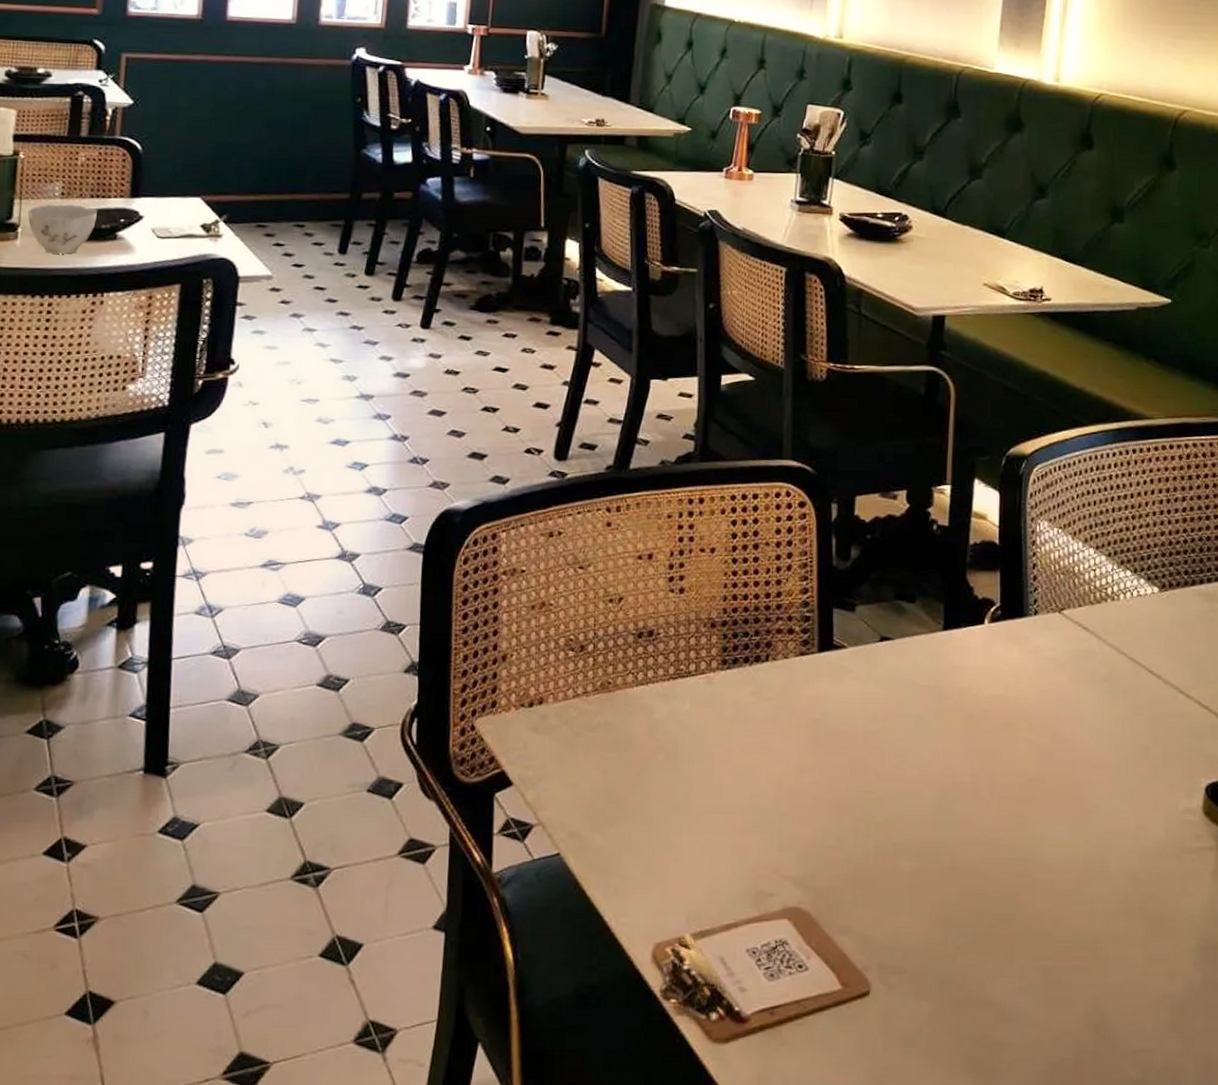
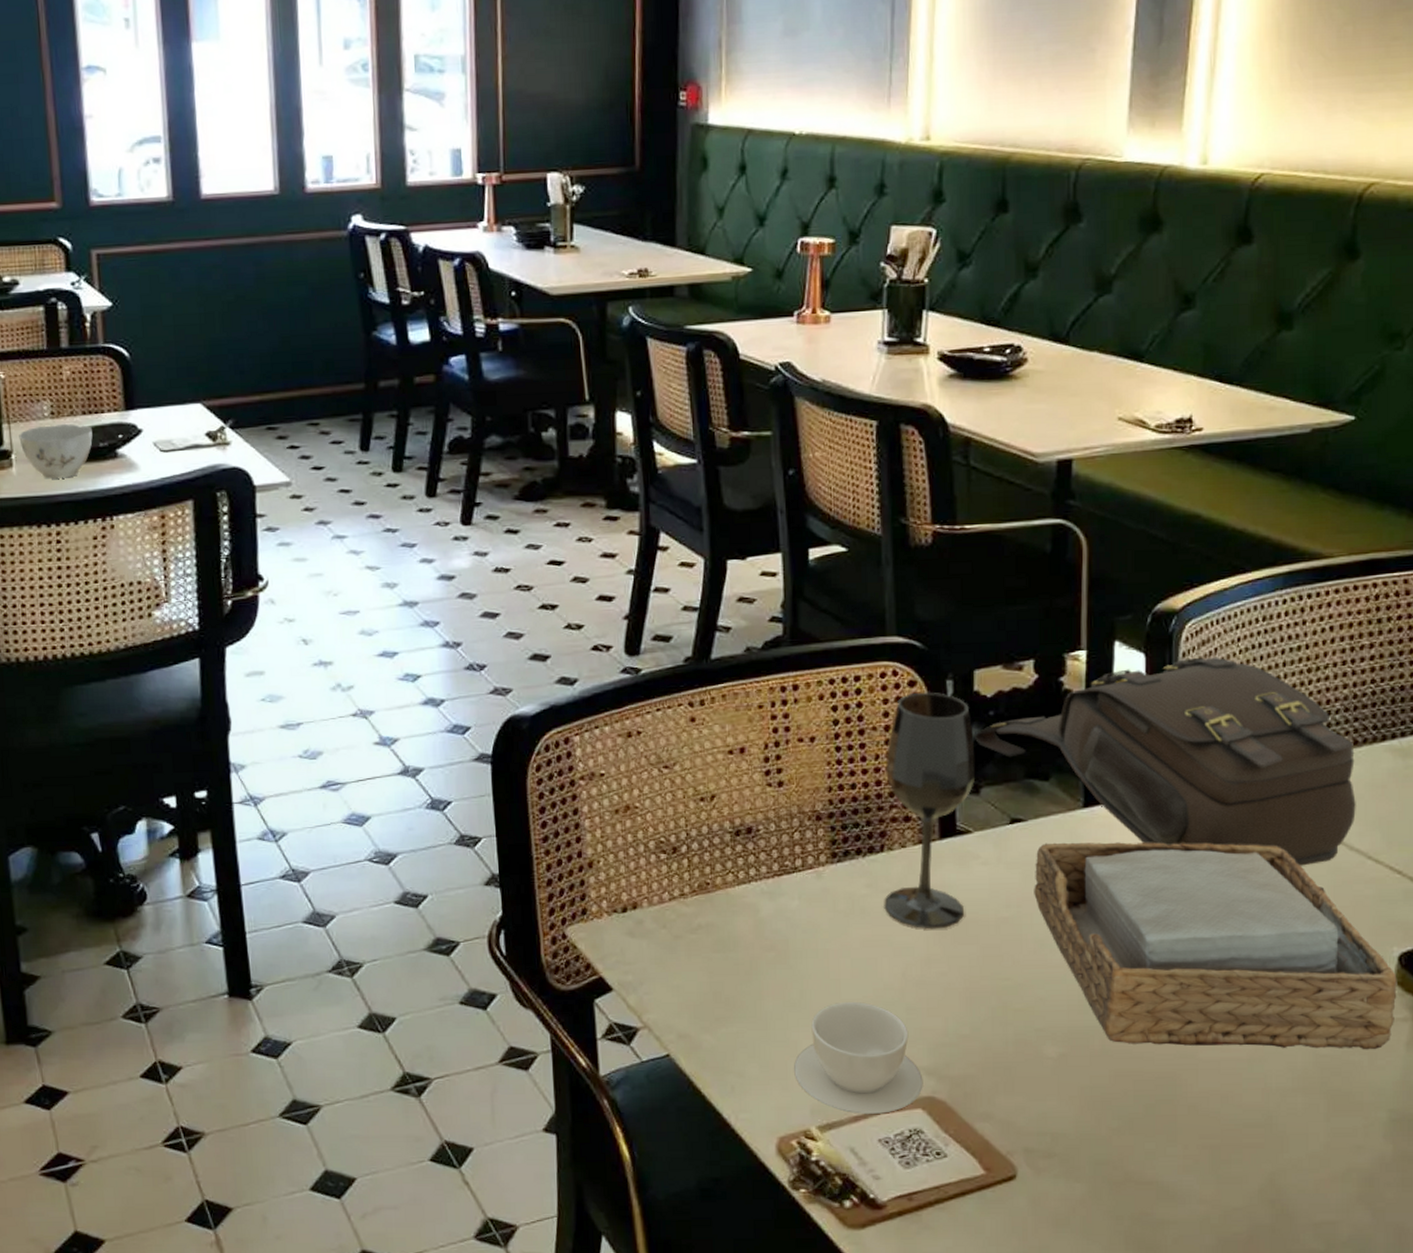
teacup: none [674,807,791,923] -> present [794,1001,923,1114]
wine glass: none [765,513,853,740] -> present [884,692,976,930]
satchel: none [853,499,1171,697] -> present [975,657,1356,866]
napkin holder: none [897,661,1205,877] -> present [1034,842,1397,1050]

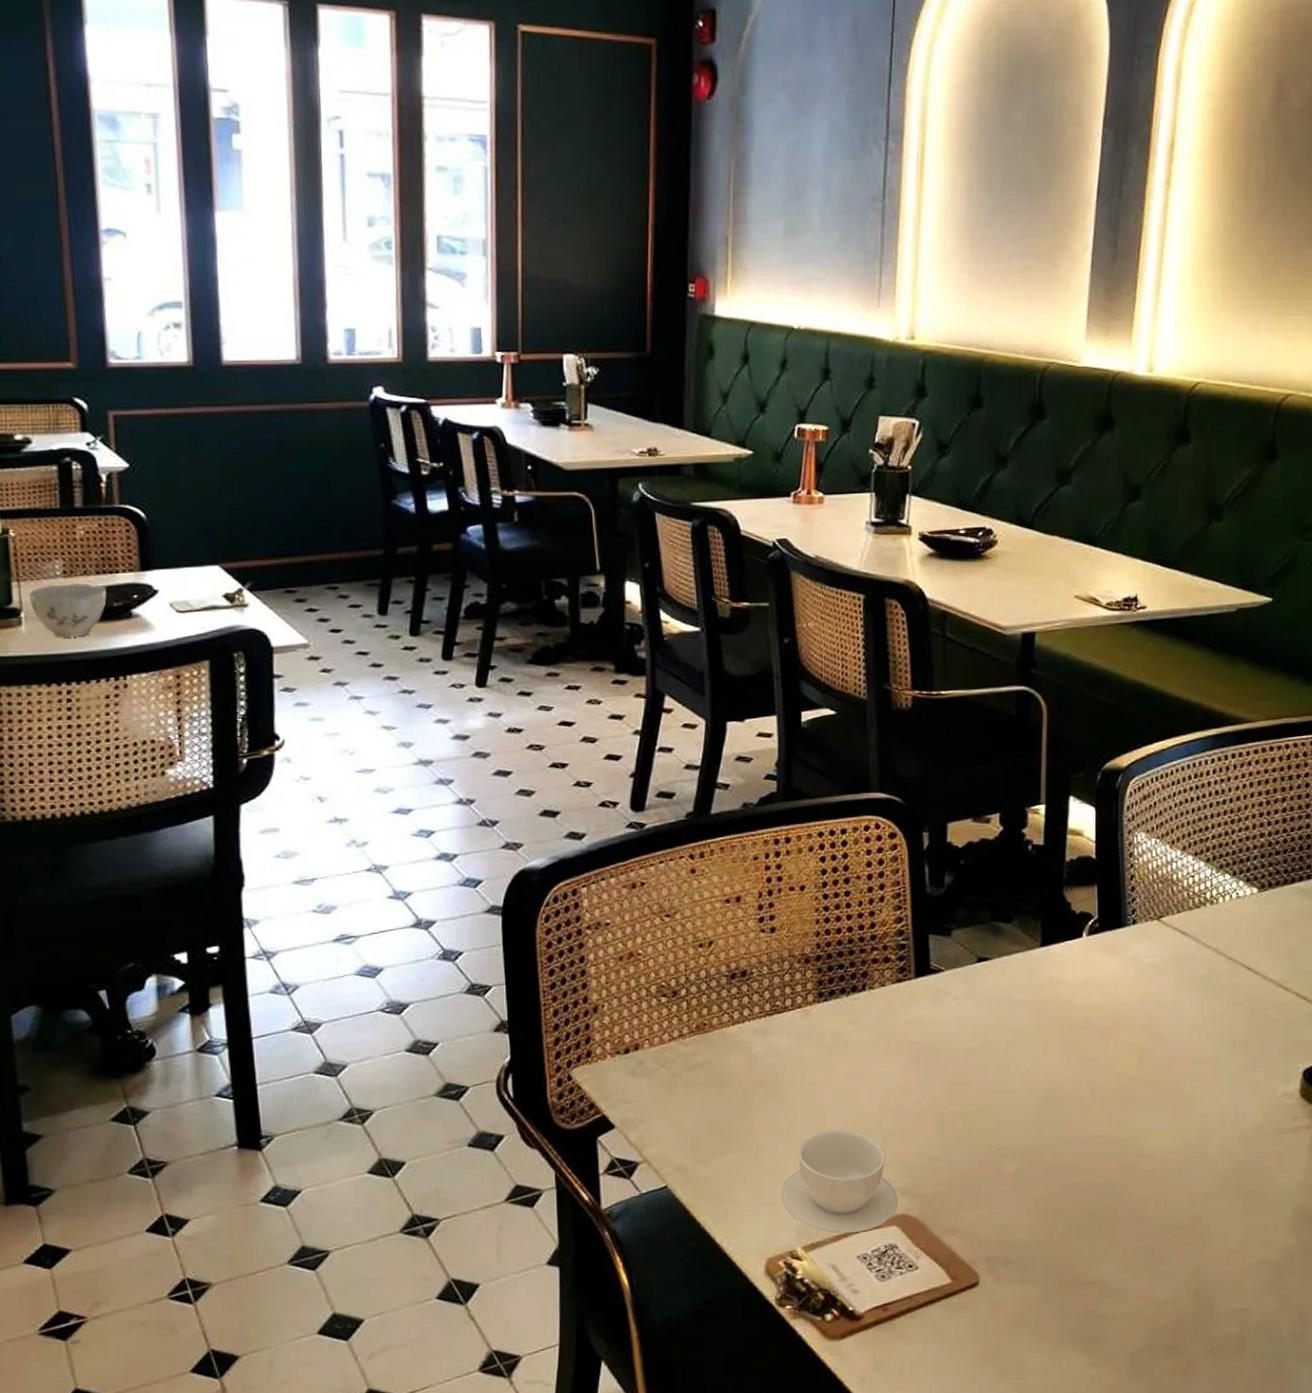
wine glass: present [884,692,976,930] -> none [865,843,948,1061]
satchel: present [975,657,1356,866] -> none [947,810,1270,995]
napkin holder: present [1034,842,1397,1050] -> none [997,976,1302,1159]

